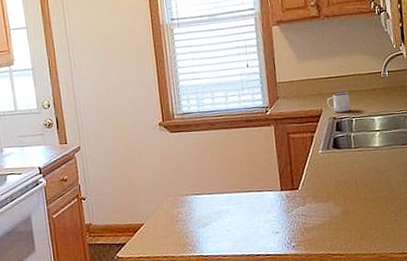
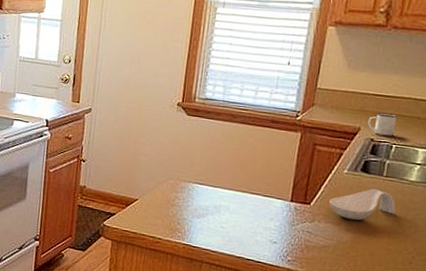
spoon rest: none [314,161,371,195] -> present [329,188,396,221]

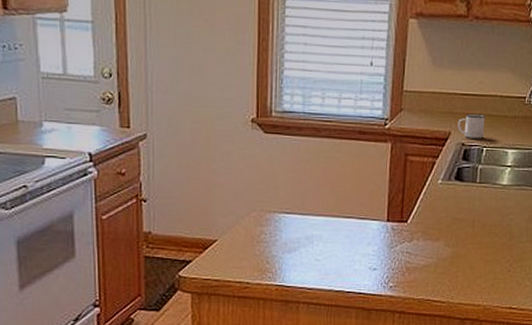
spoon rest: present [329,188,396,221] -> none [426,197,492,234]

